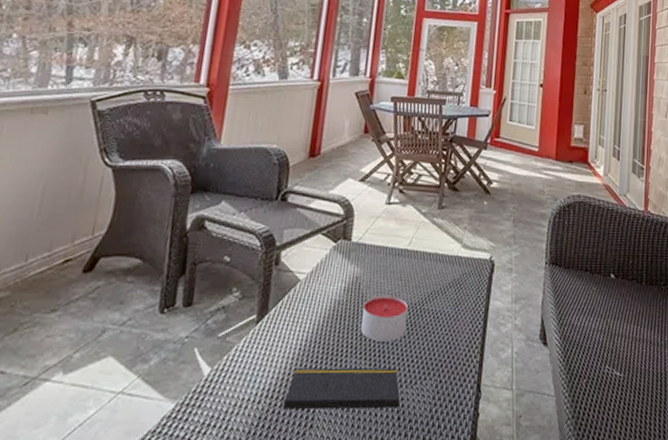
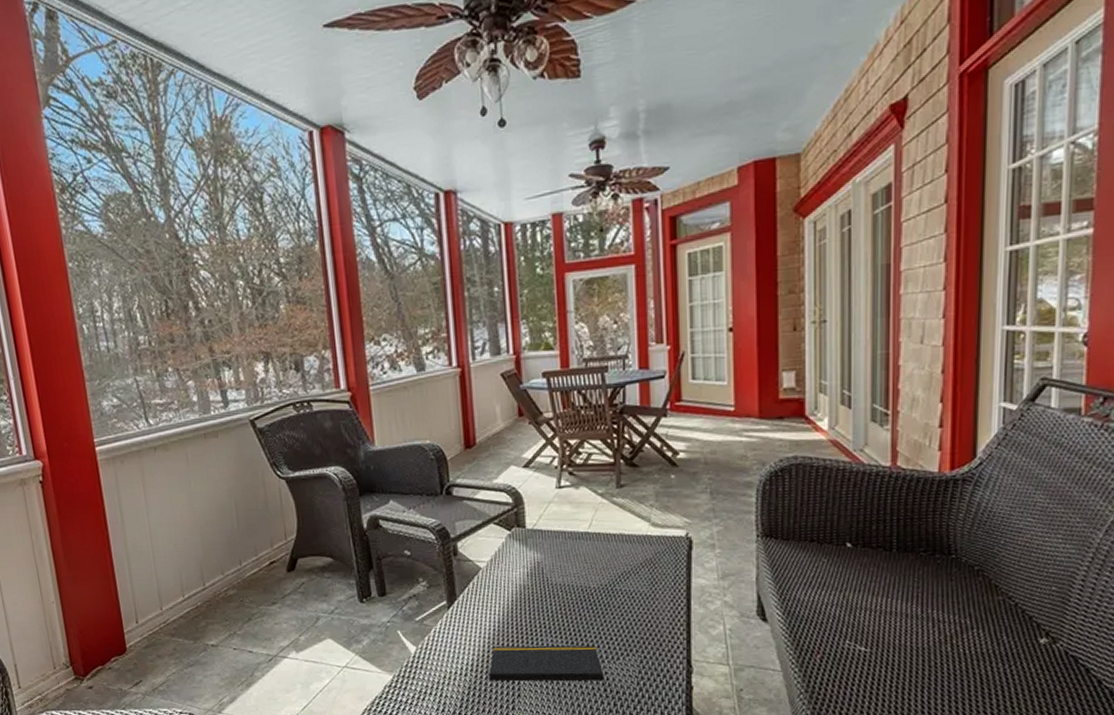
candle: present [361,294,408,342] -> none [550,577,599,622]

